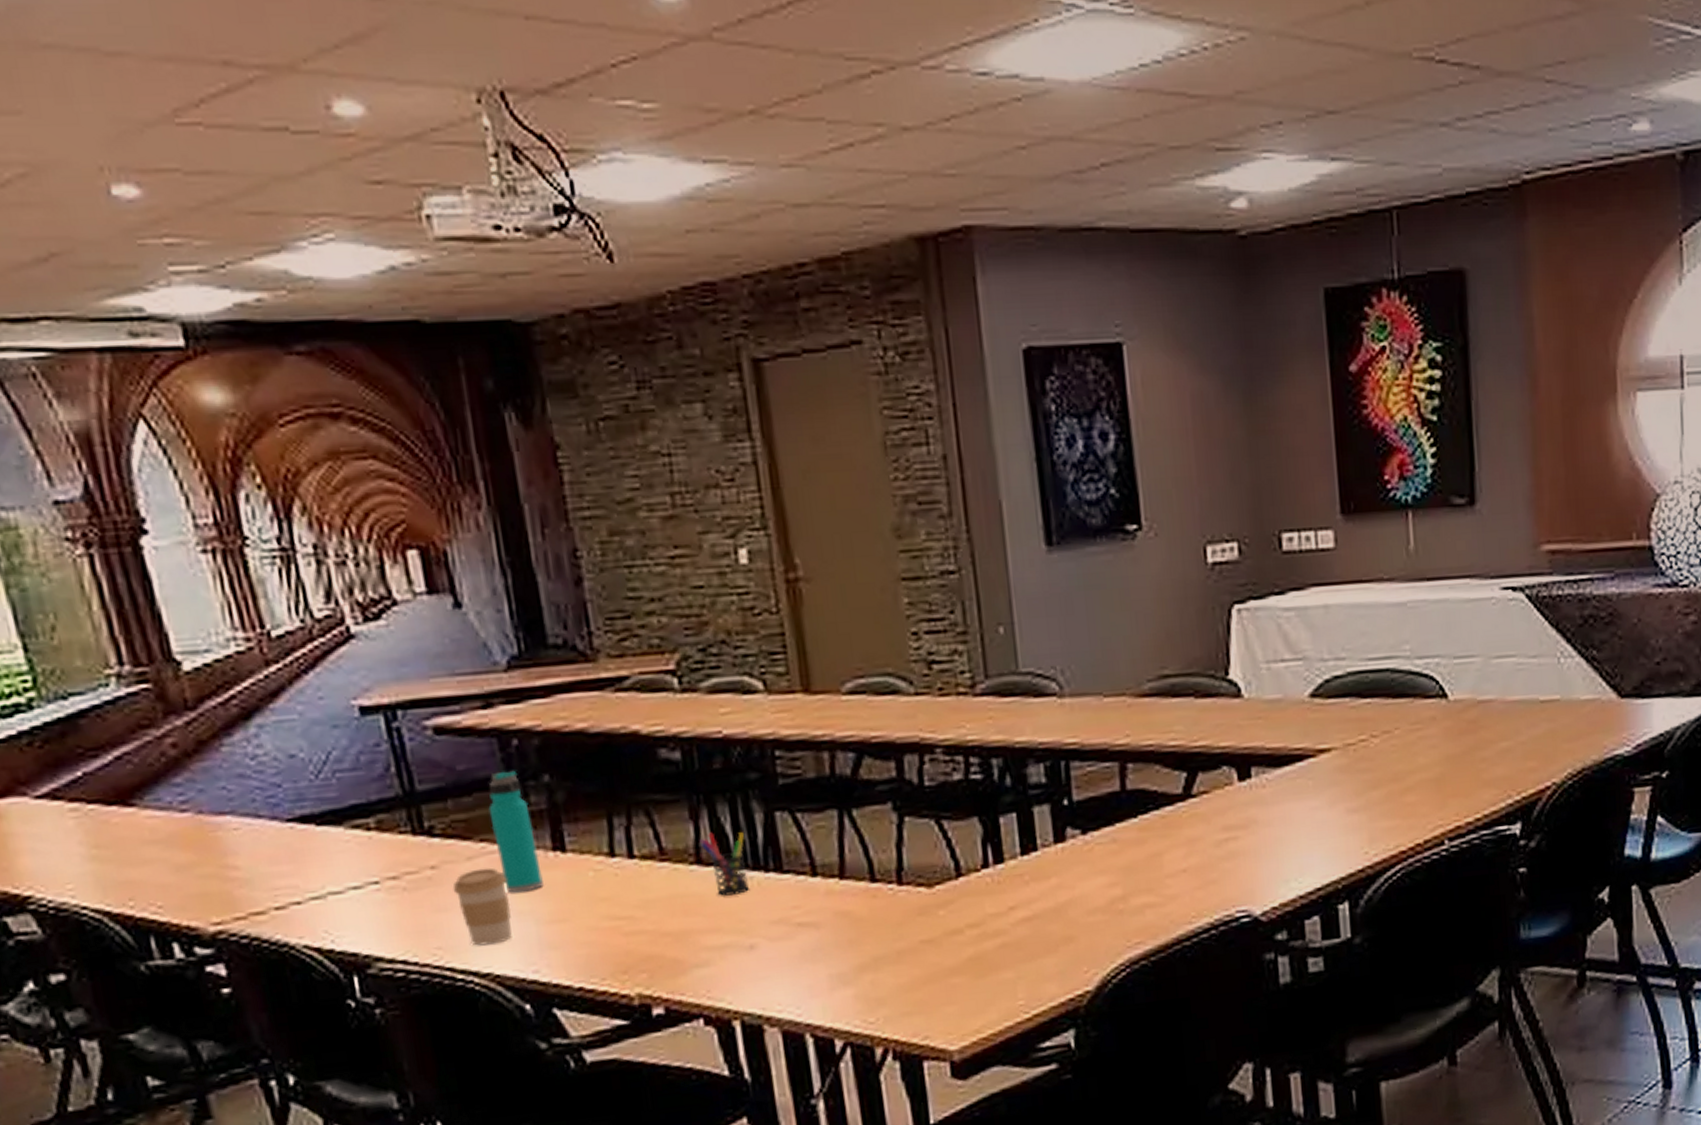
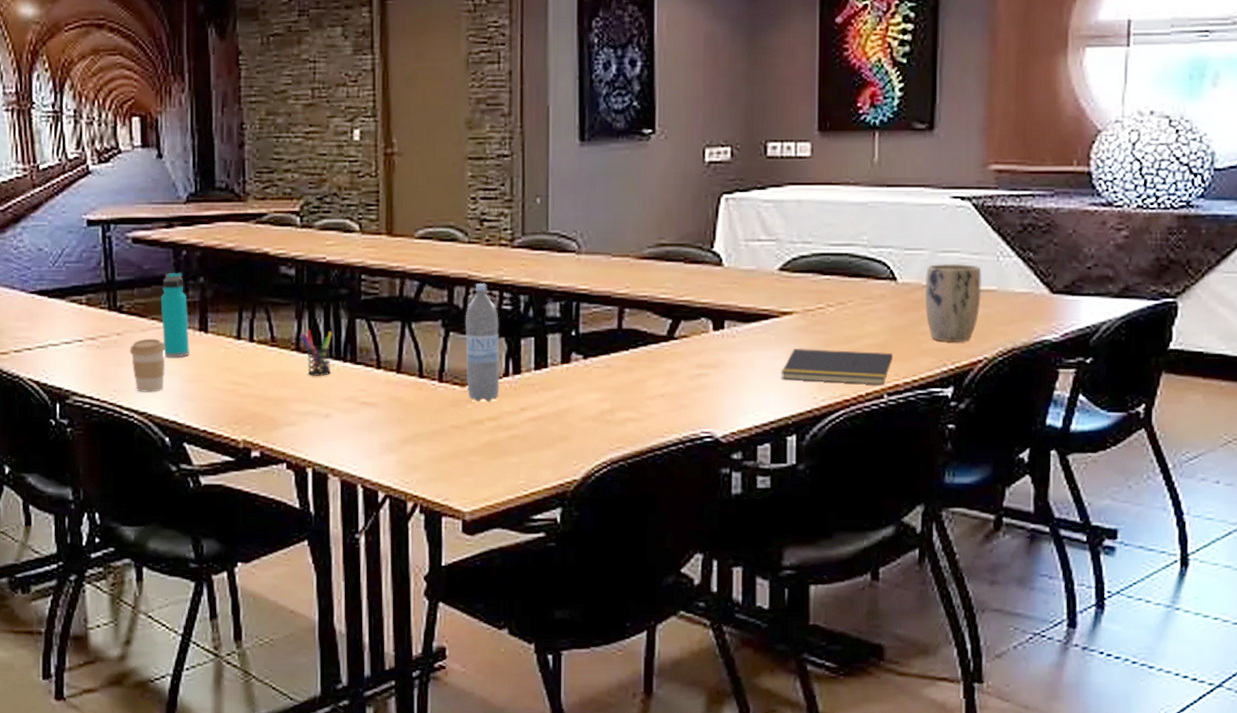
water bottle: none [922,747,979,906] -> present [465,283,500,402]
notepad: none [1323,787,1451,834] -> present [780,348,893,385]
plant pot: none [1479,670,1544,768] -> present [925,263,981,342]

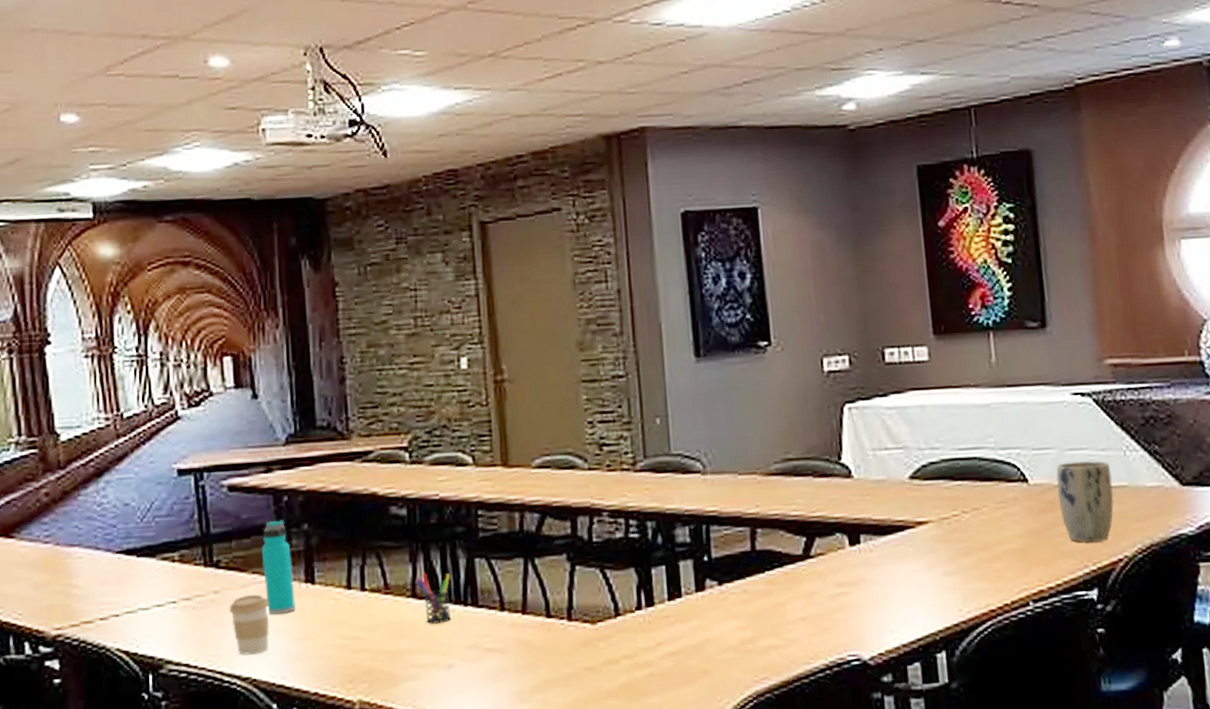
water bottle: present [465,283,500,402] -> none [590,511,633,640]
notepad: present [780,348,893,385] -> none [922,557,1034,593]

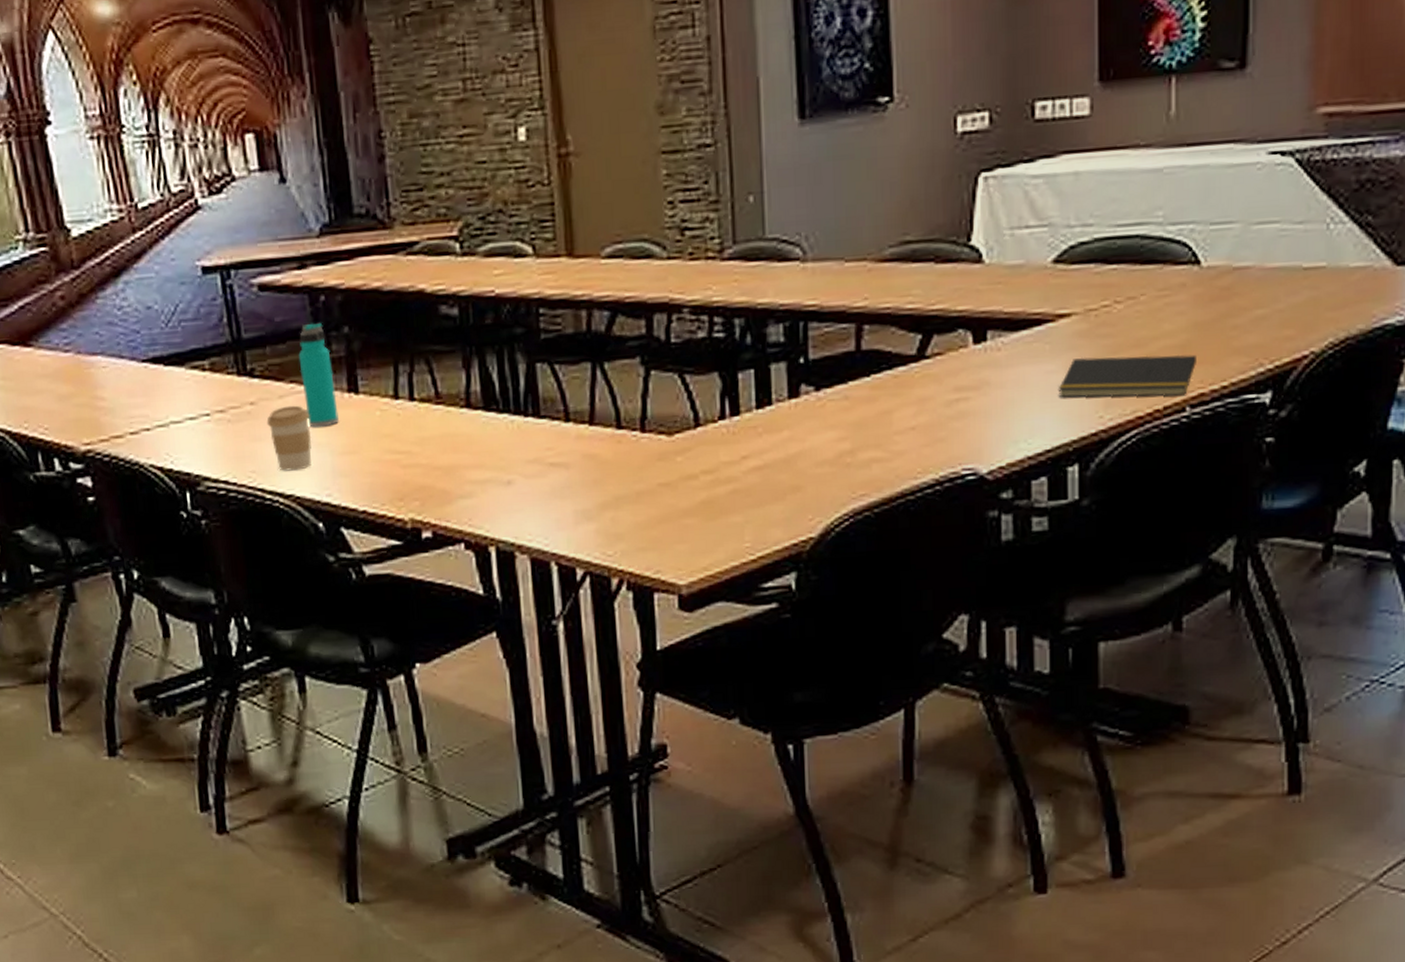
pen holder: present [415,573,452,624] -> none [470,380,511,437]
notepad: none [922,557,1034,593] -> present [1058,354,1196,397]
plant pot: present [1056,460,1114,542] -> none [1236,236,1307,336]

